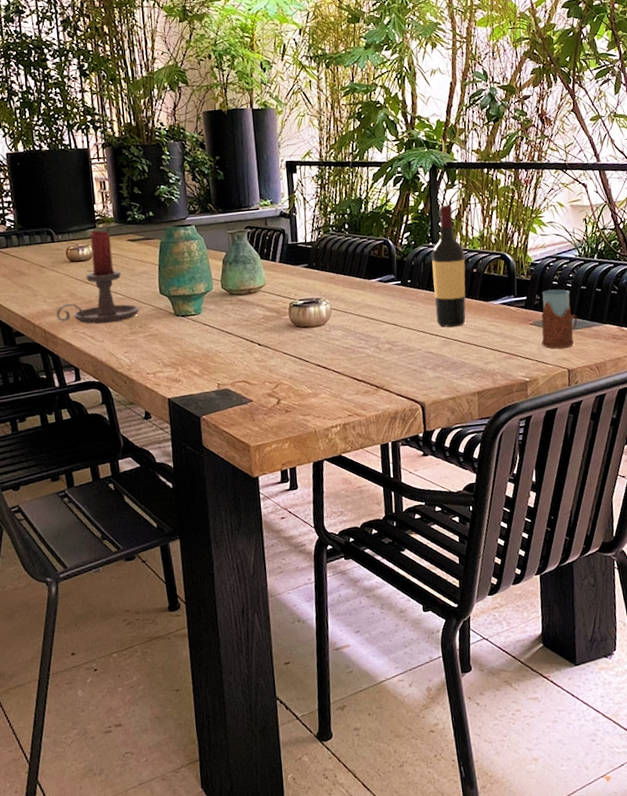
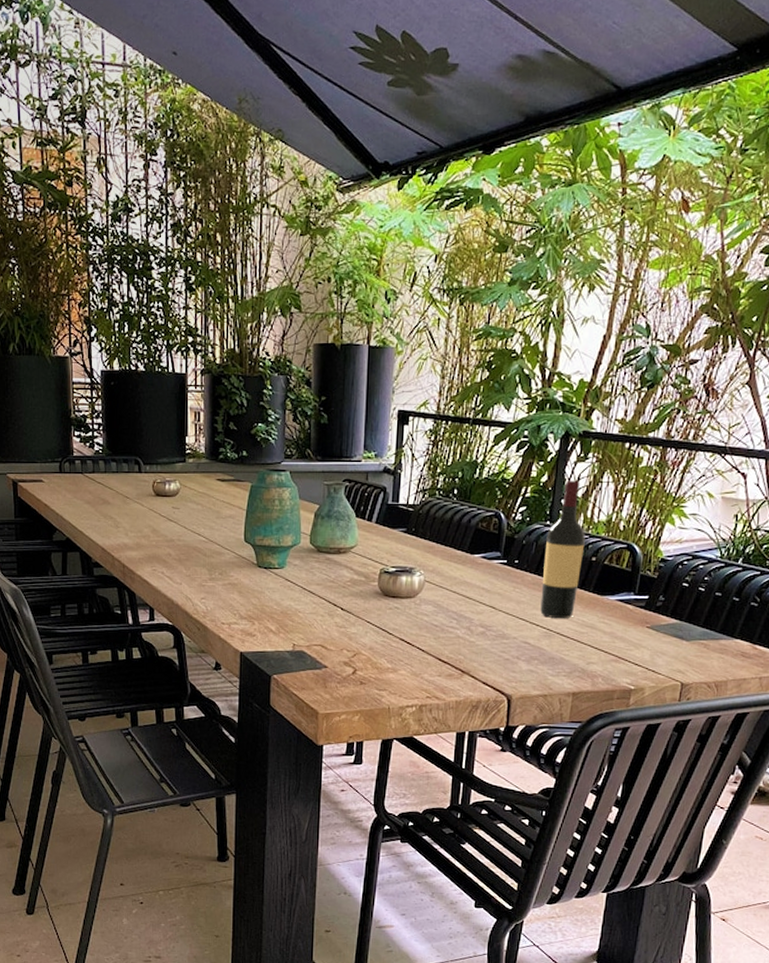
candle holder: present [56,230,139,324] -> none [136,465,221,566]
drinking glass: present [541,289,578,349] -> none [656,592,704,659]

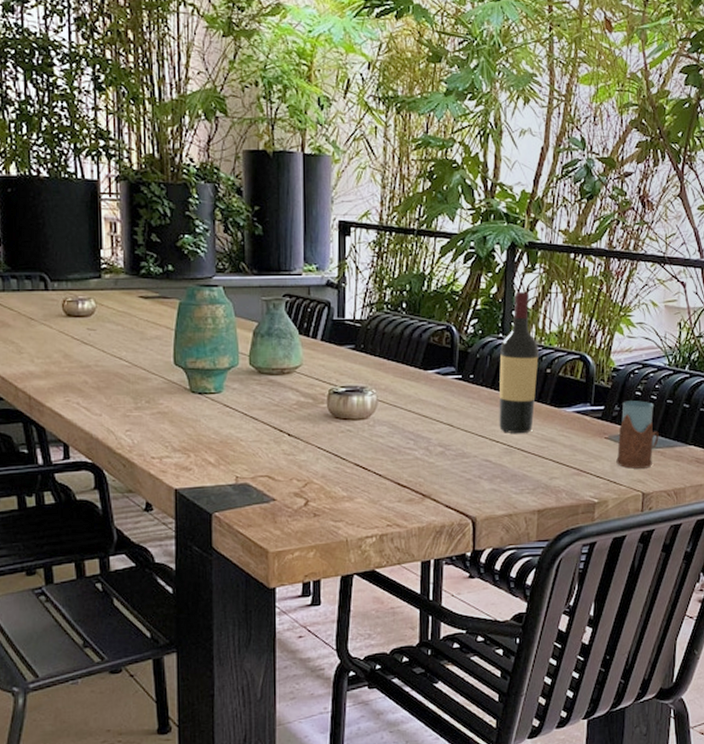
drinking glass: none [656,592,704,659] -> present [616,401,659,469]

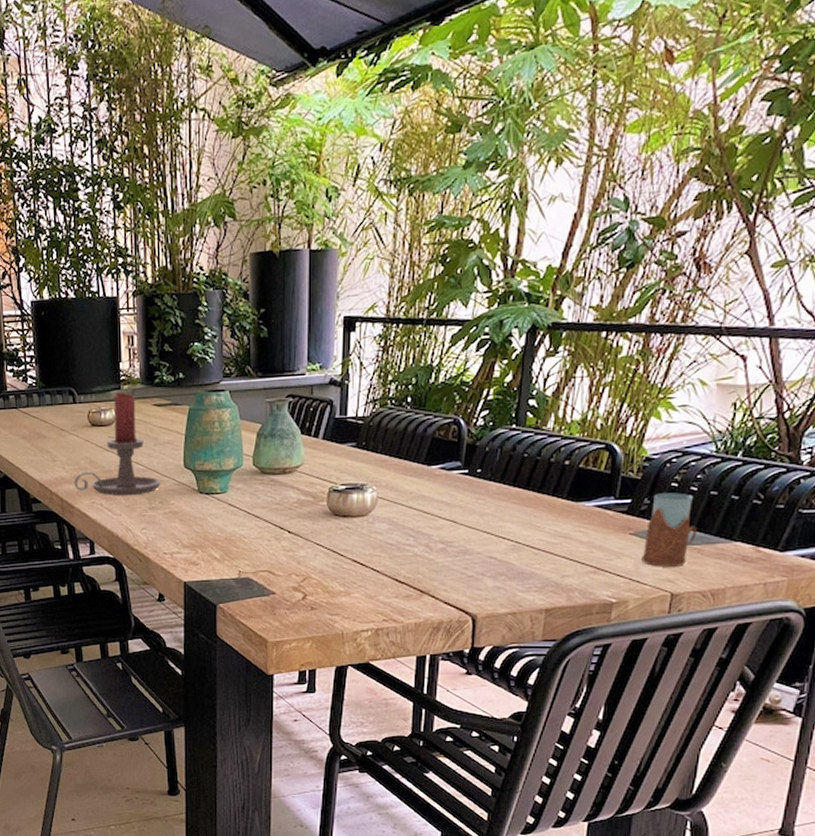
candle holder: none [45,281,147,394] -> present [74,392,161,496]
wine bottle: present [499,291,539,434] -> none [507,377,557,530]

